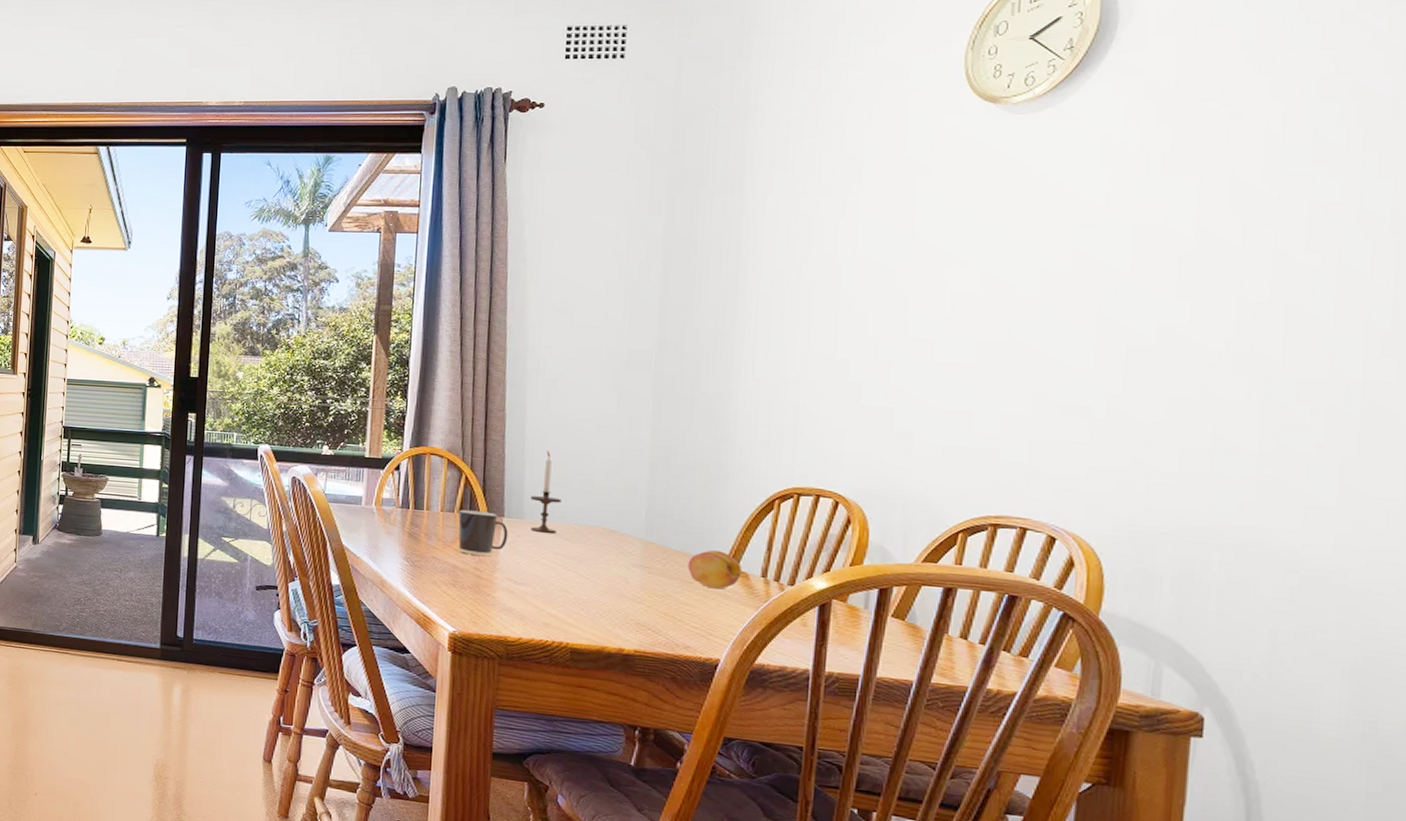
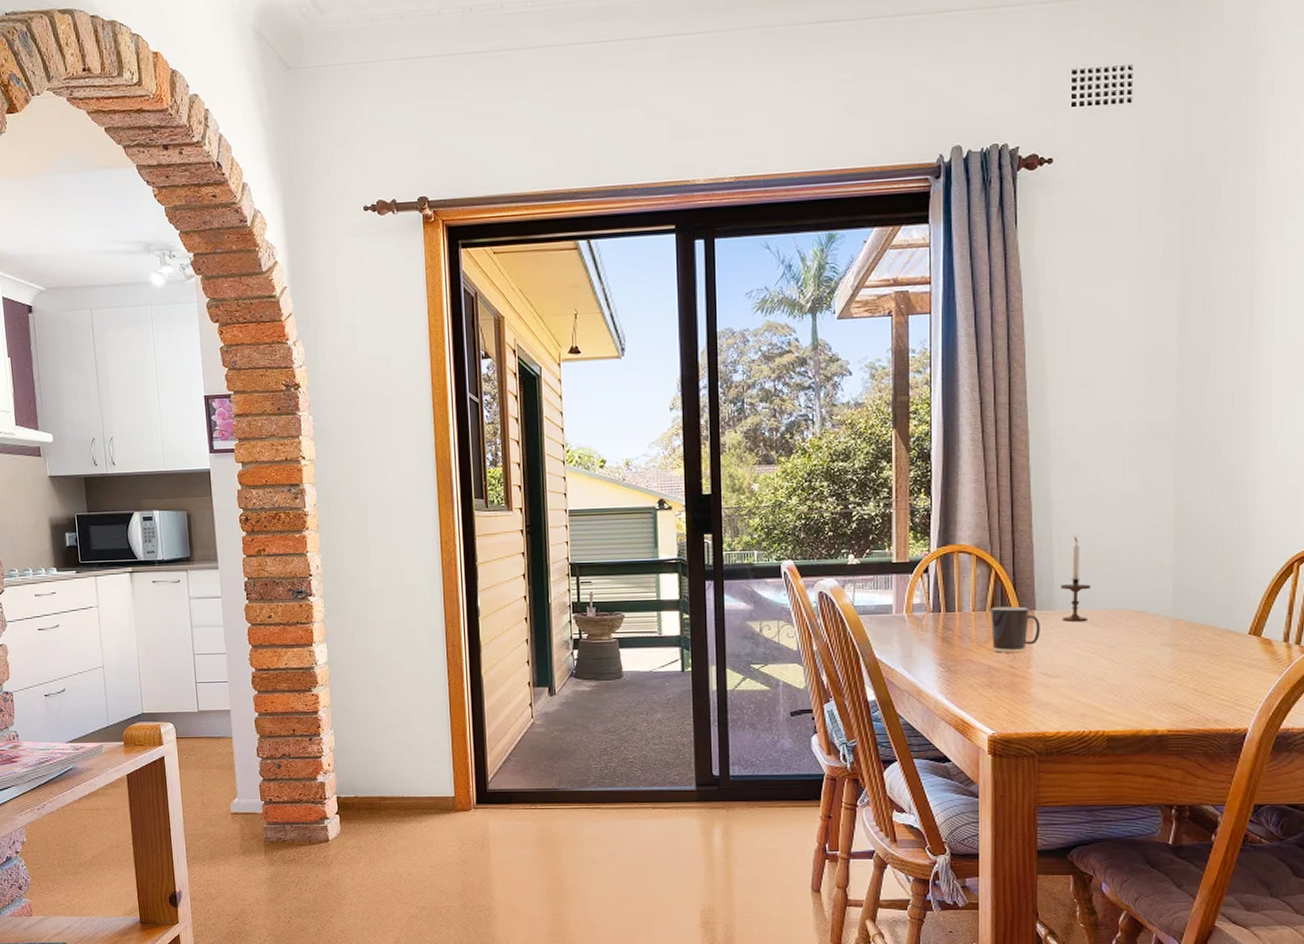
fruit: present [688,550,742,589] -> none [1215,620,1265,659]

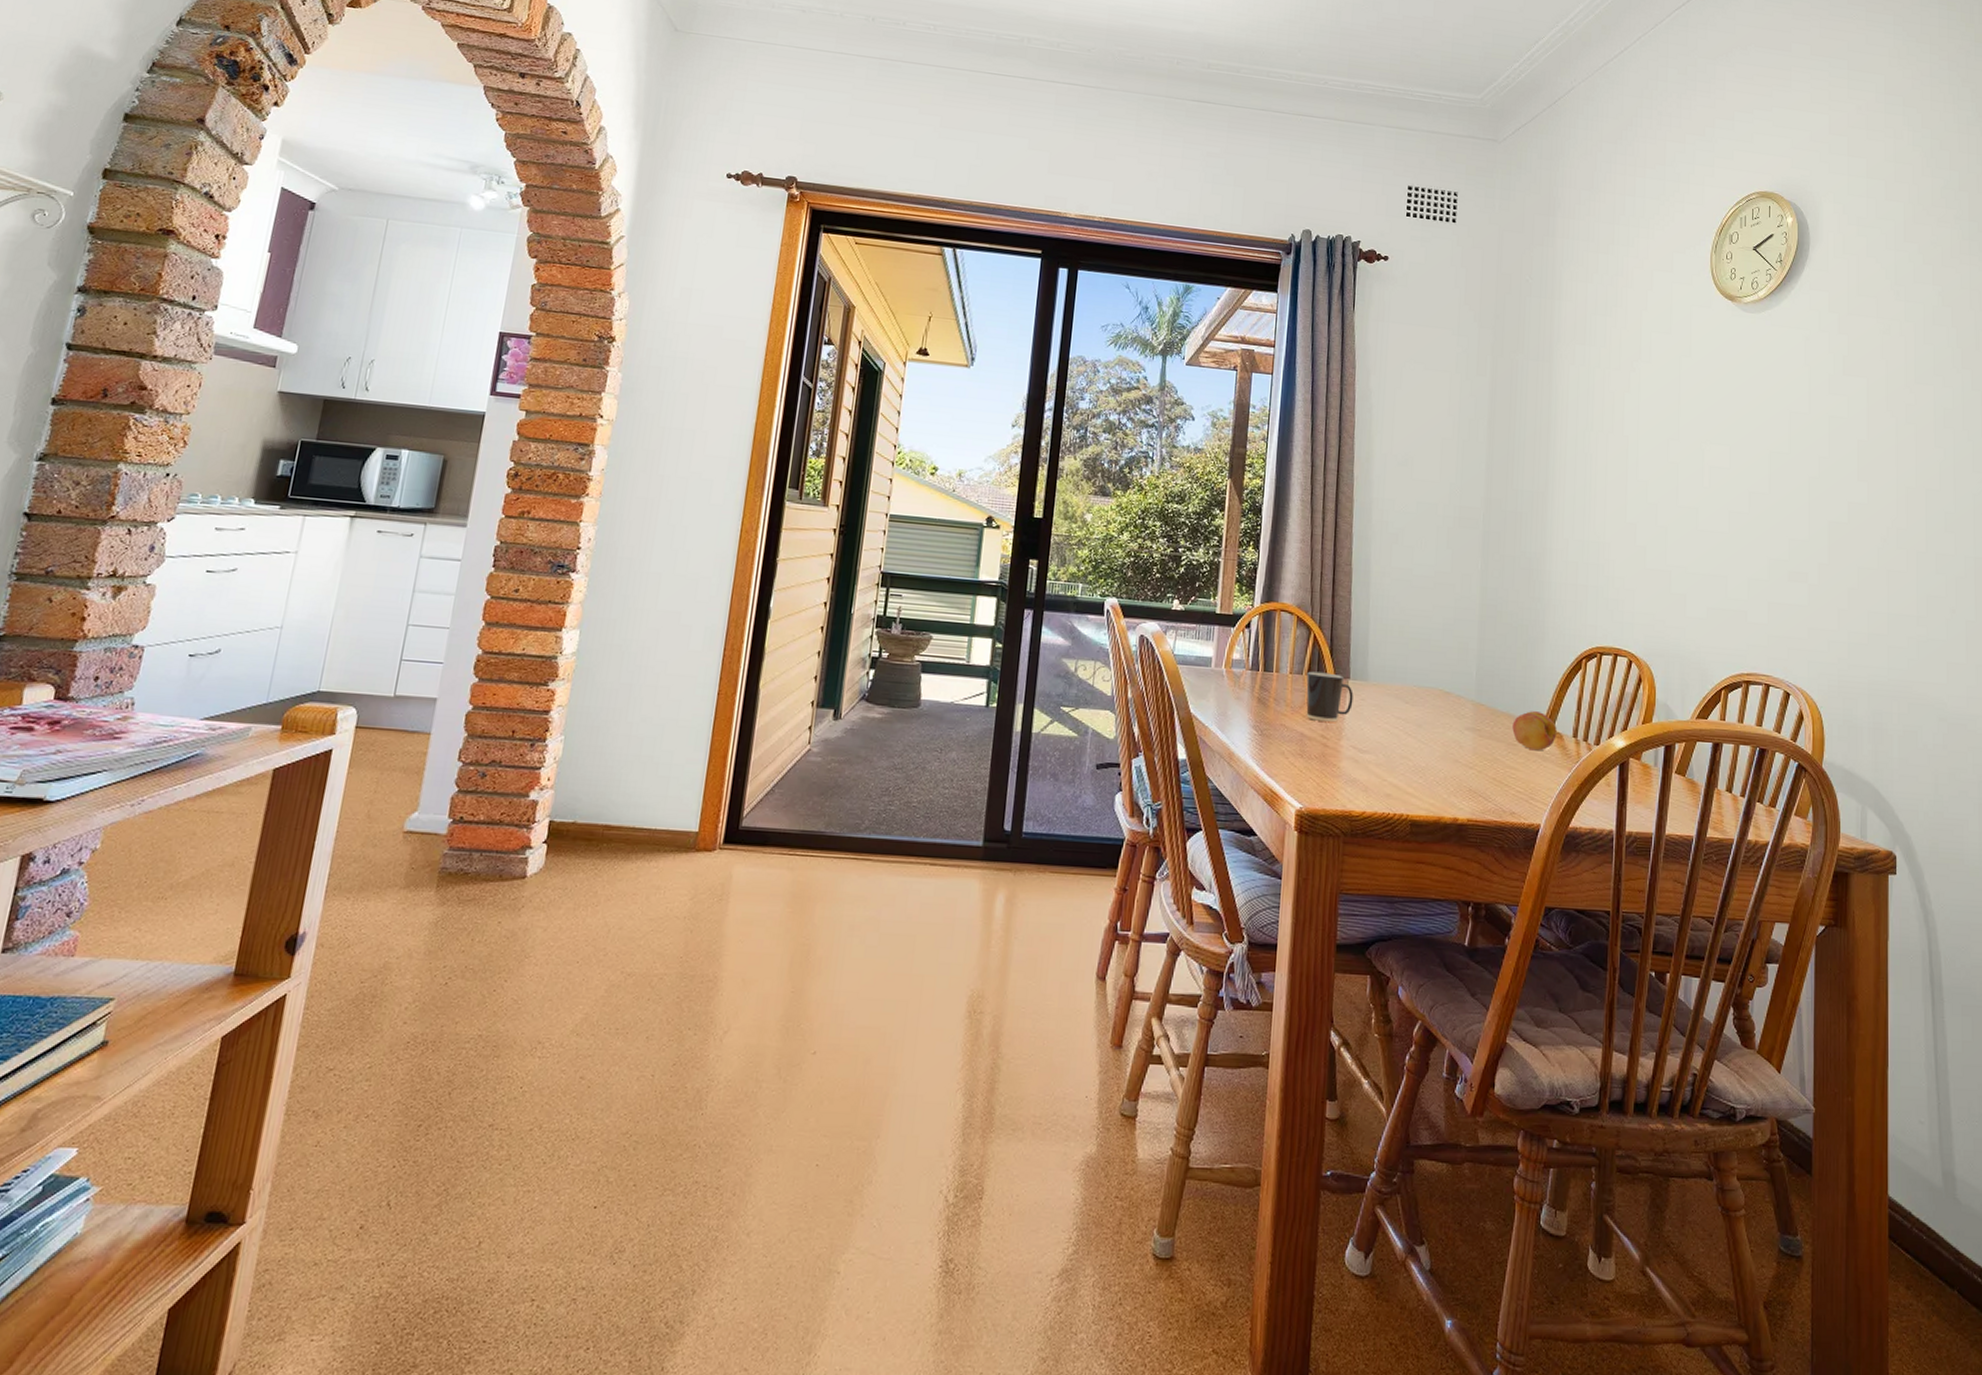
candlestick: present [1060,536,1091,623] -> none [1374,608,1402,697]
fruit: none [1215,620,1265,659] -> present [1512,711,1557,751]

